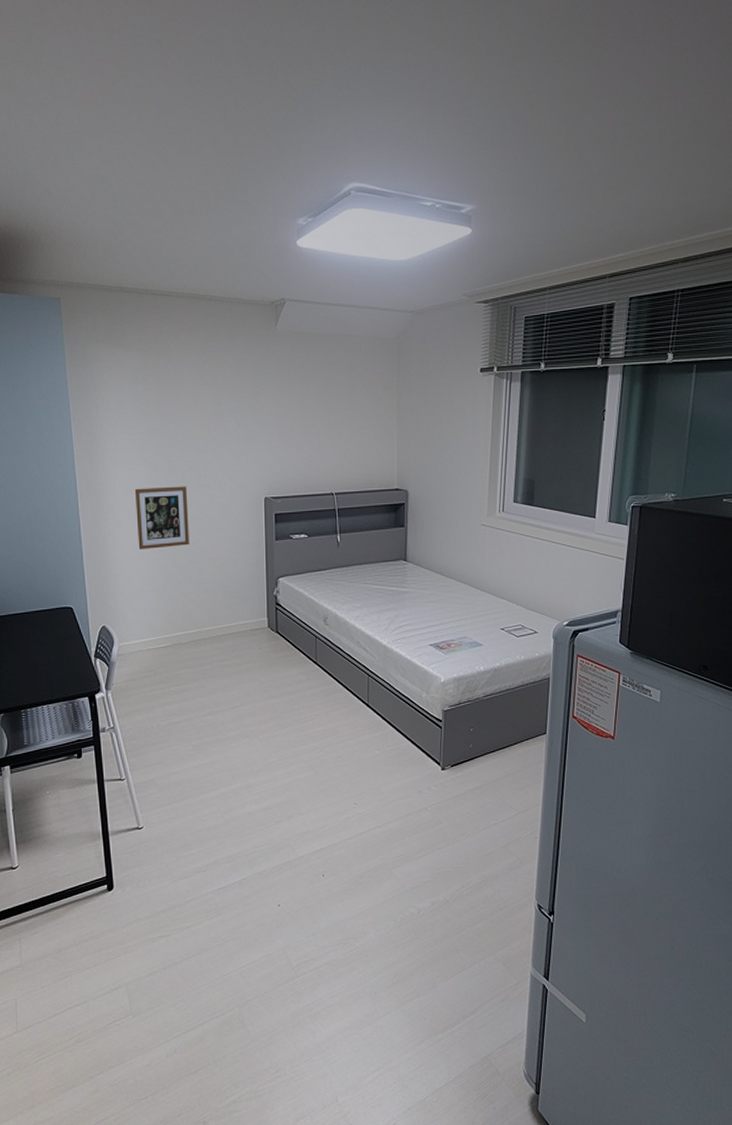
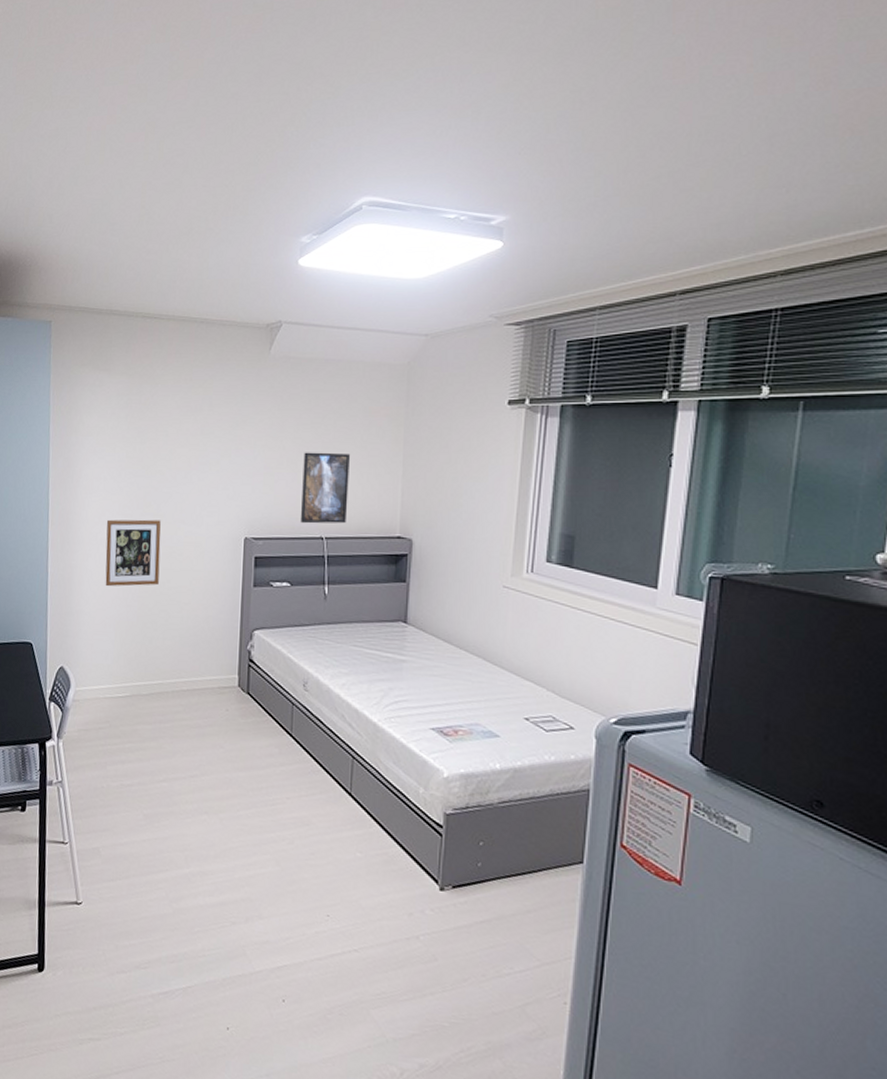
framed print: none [312,418,353,482] -> present [301,452,350,524]

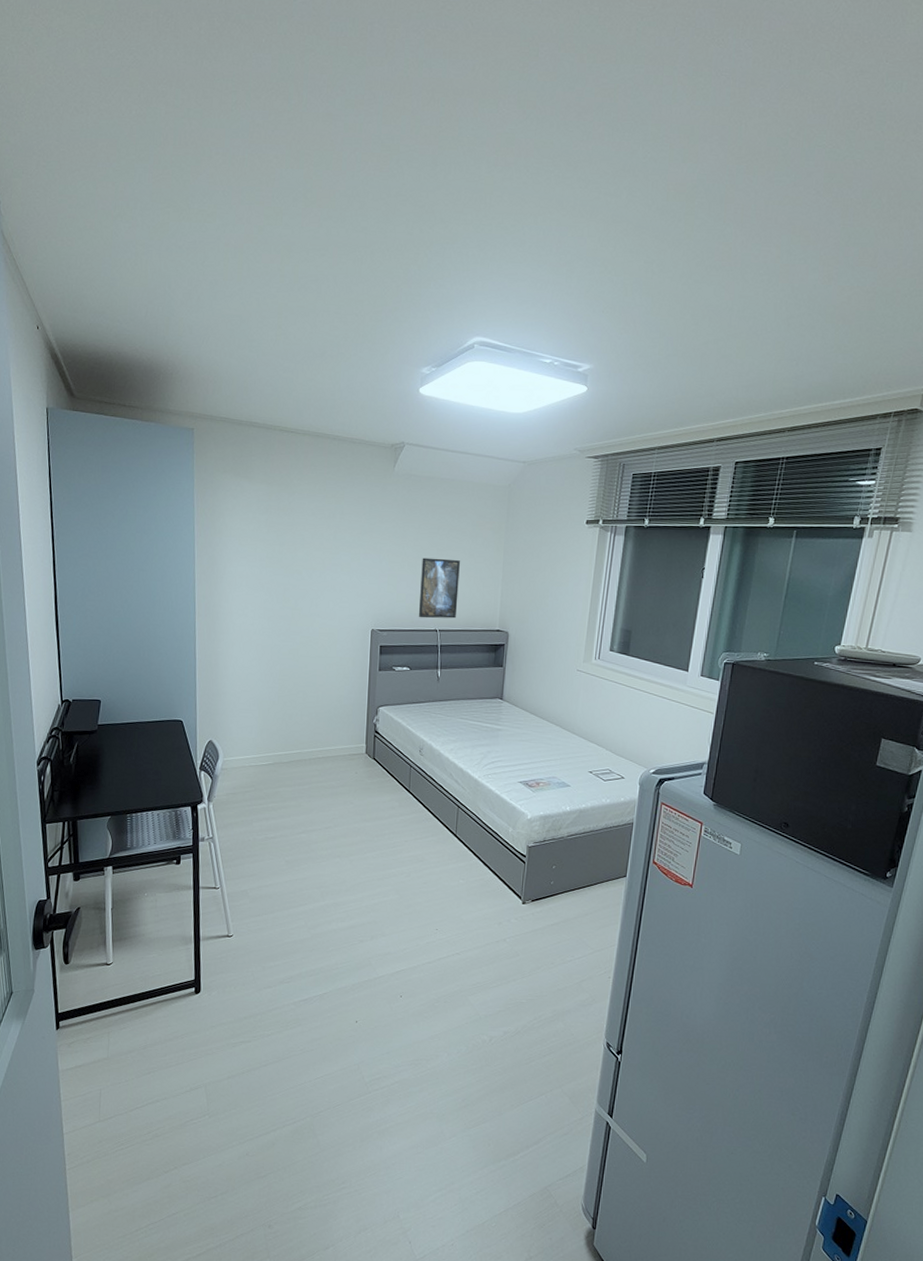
picture frame: present [105,519,161,587] -> none [249,612,299,671]

